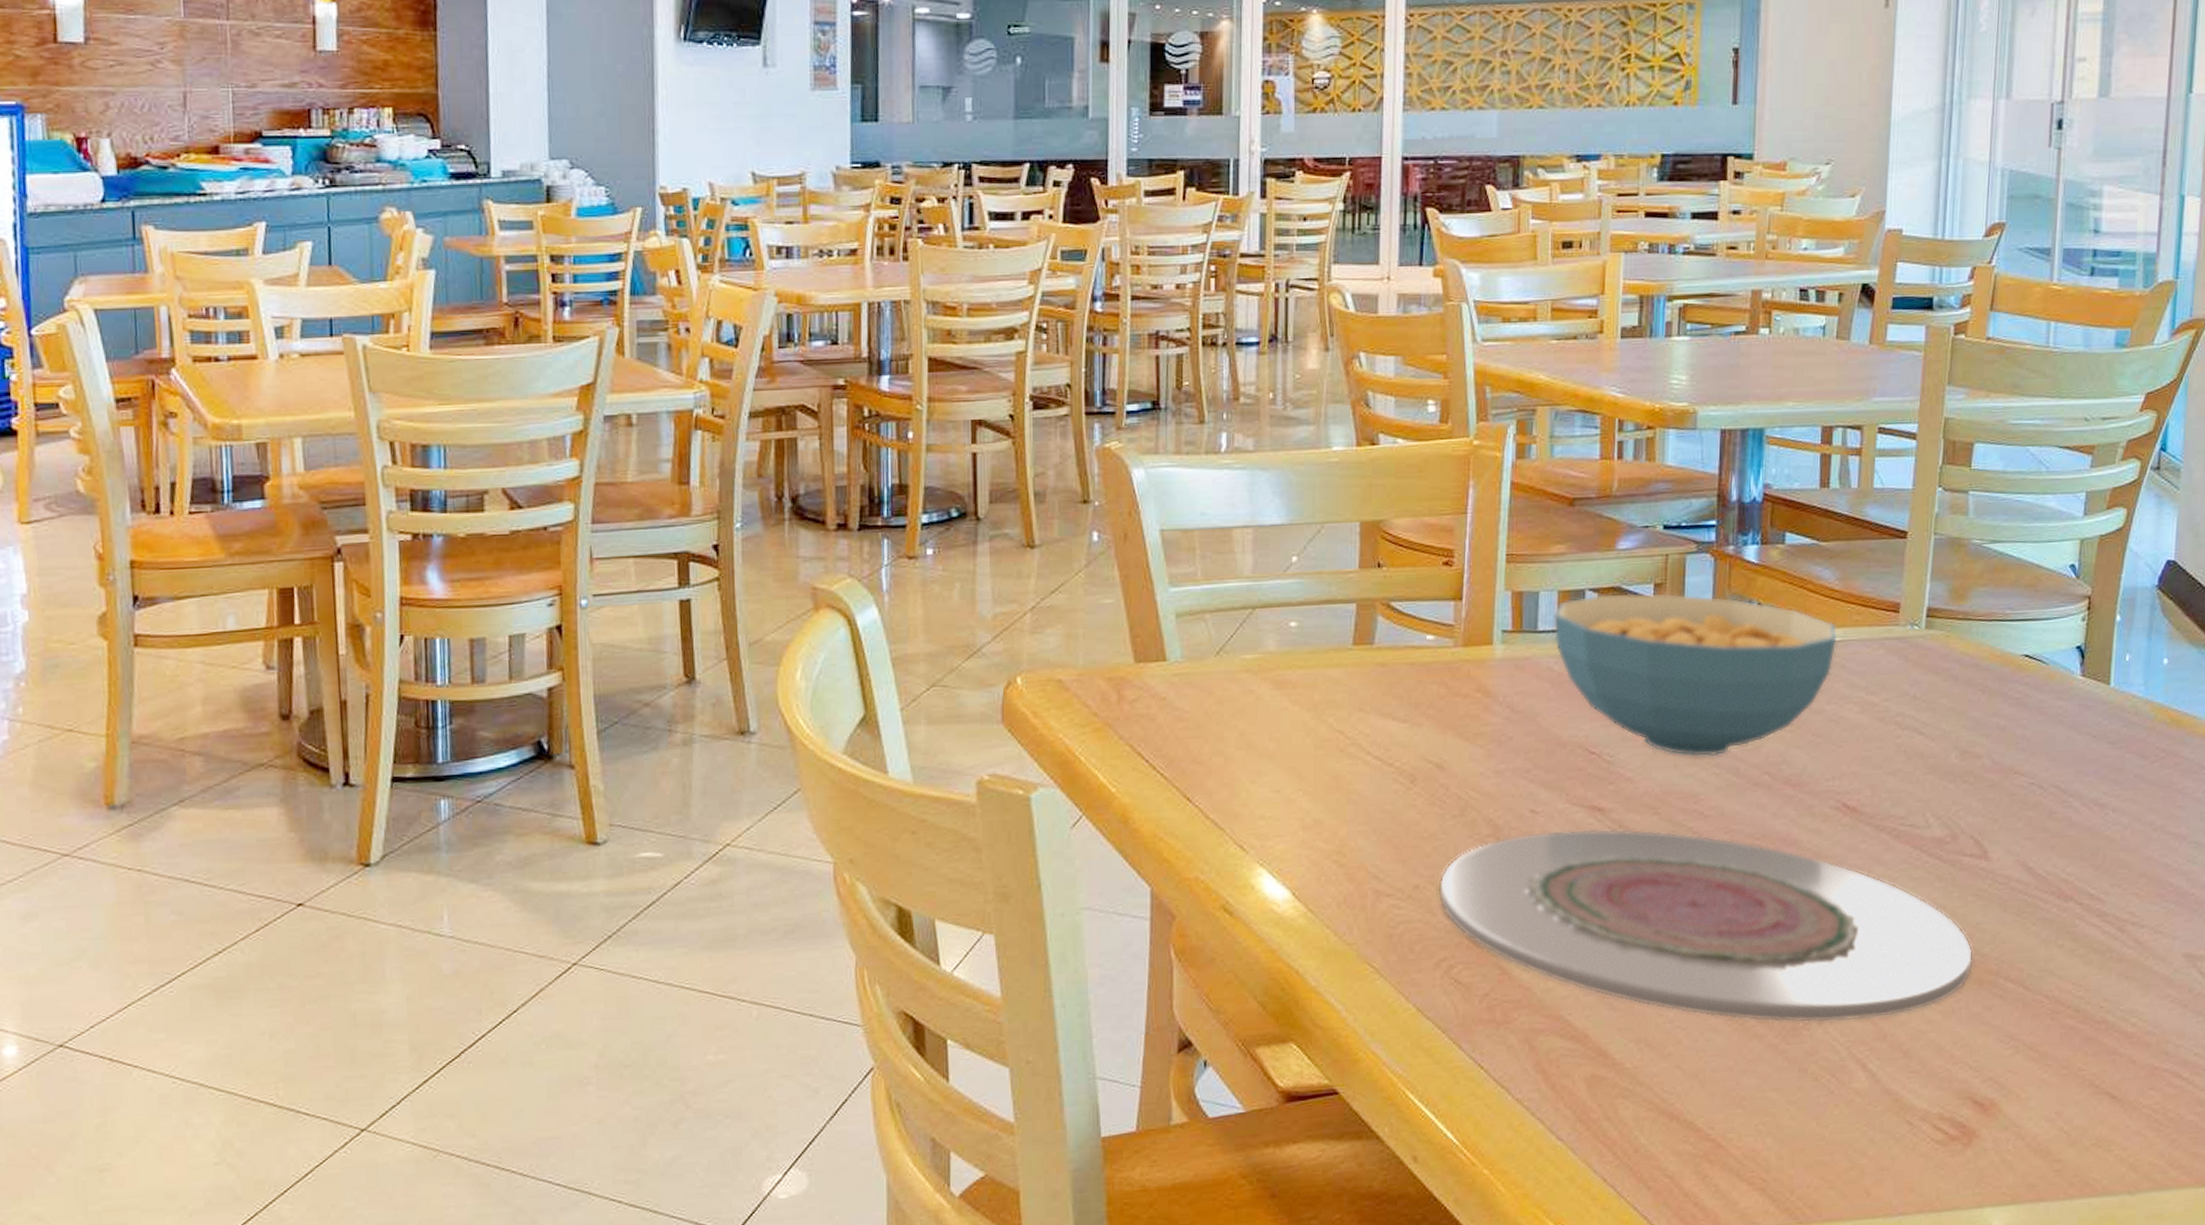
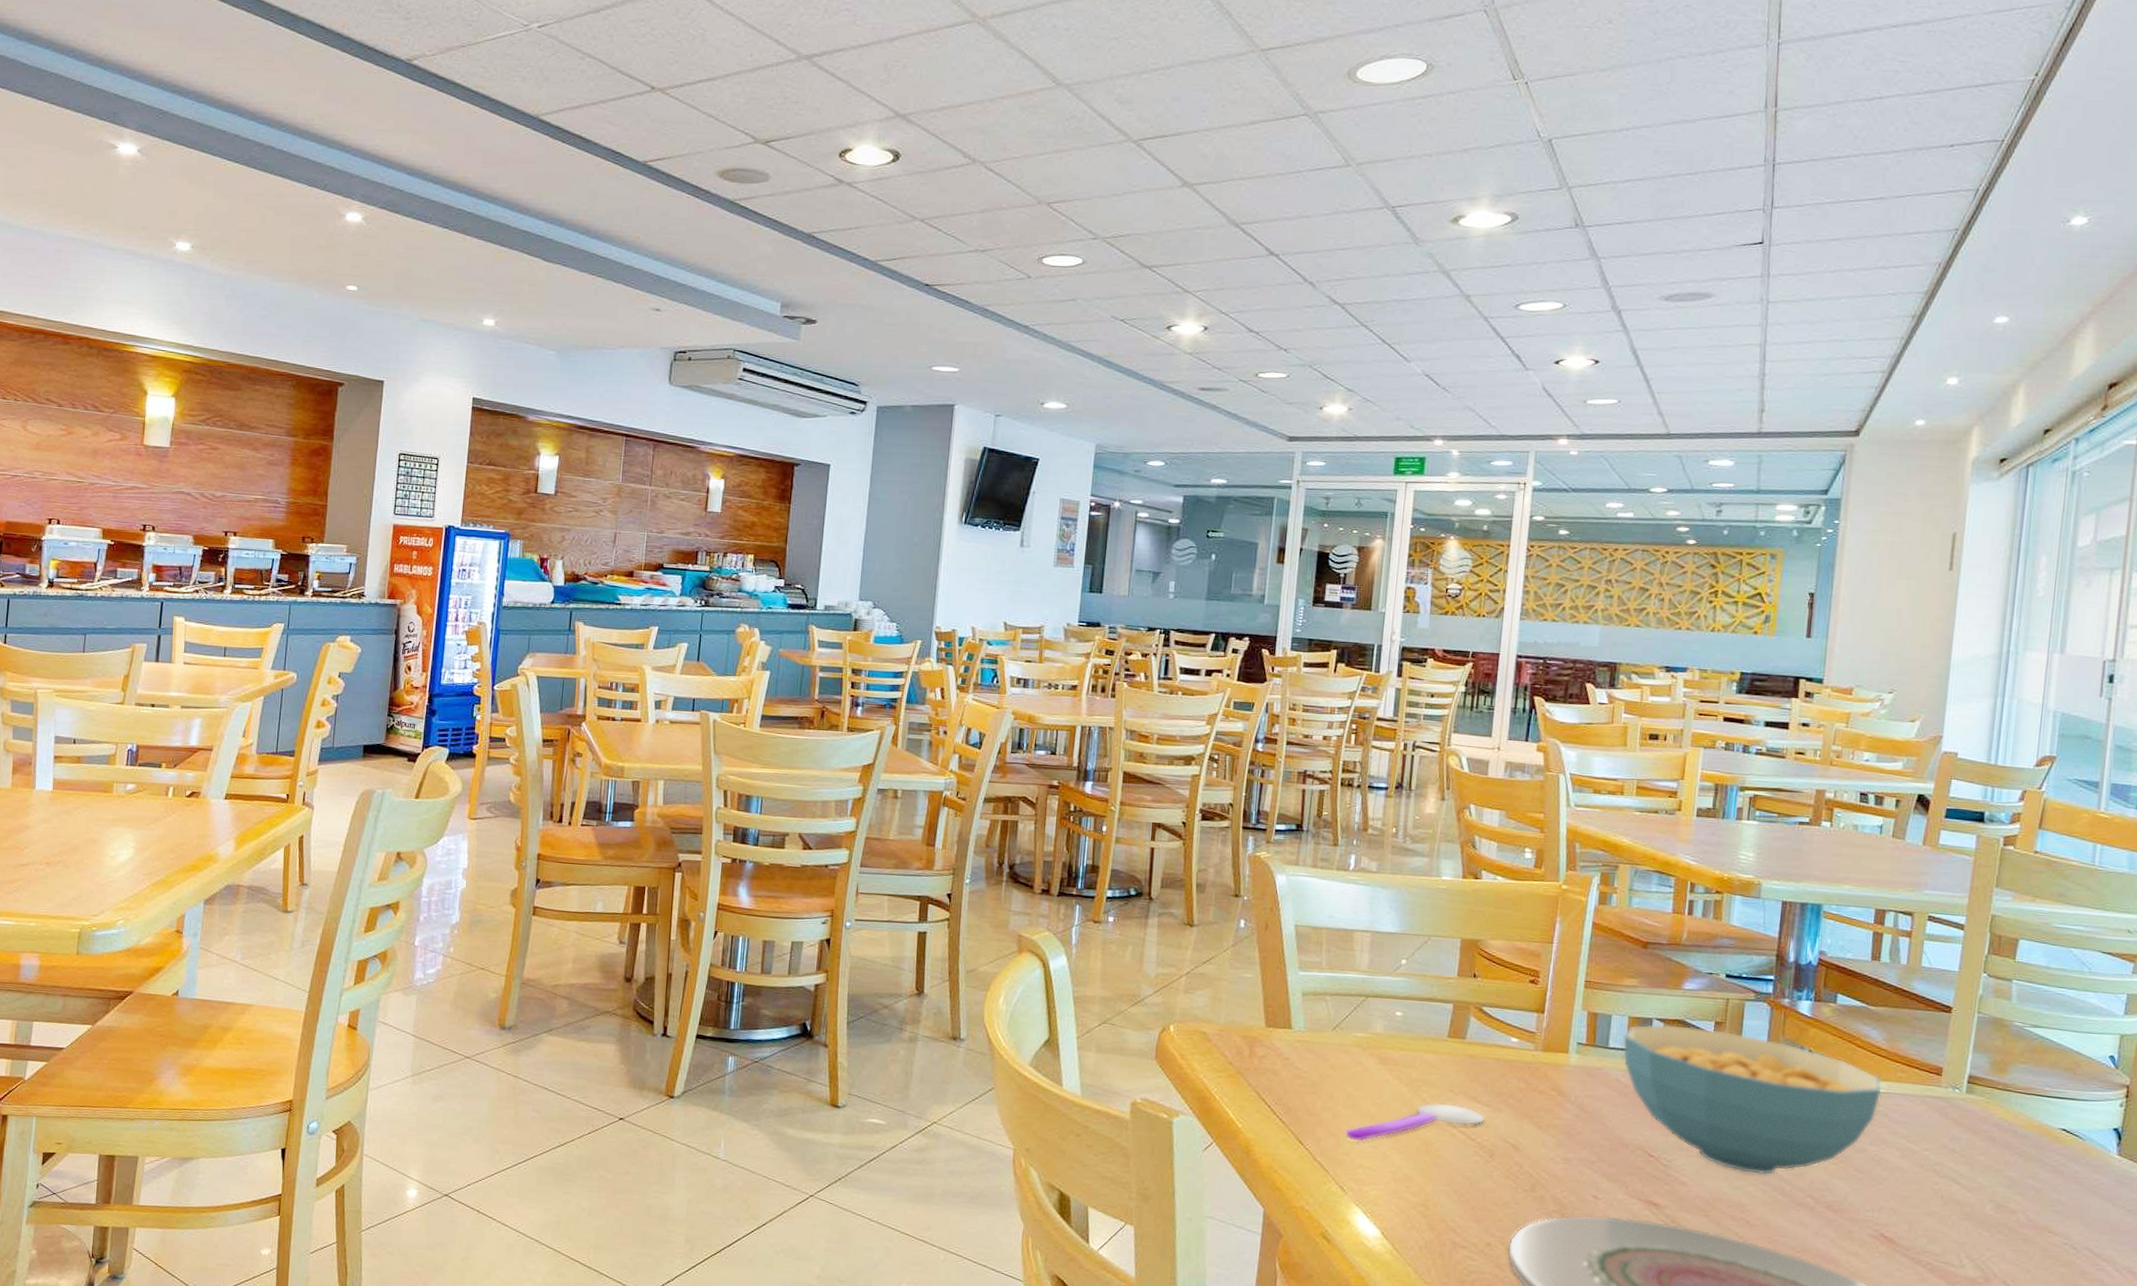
spoon: none [1242,725,1403,789] -> present [1346,1102,1486,1142]

